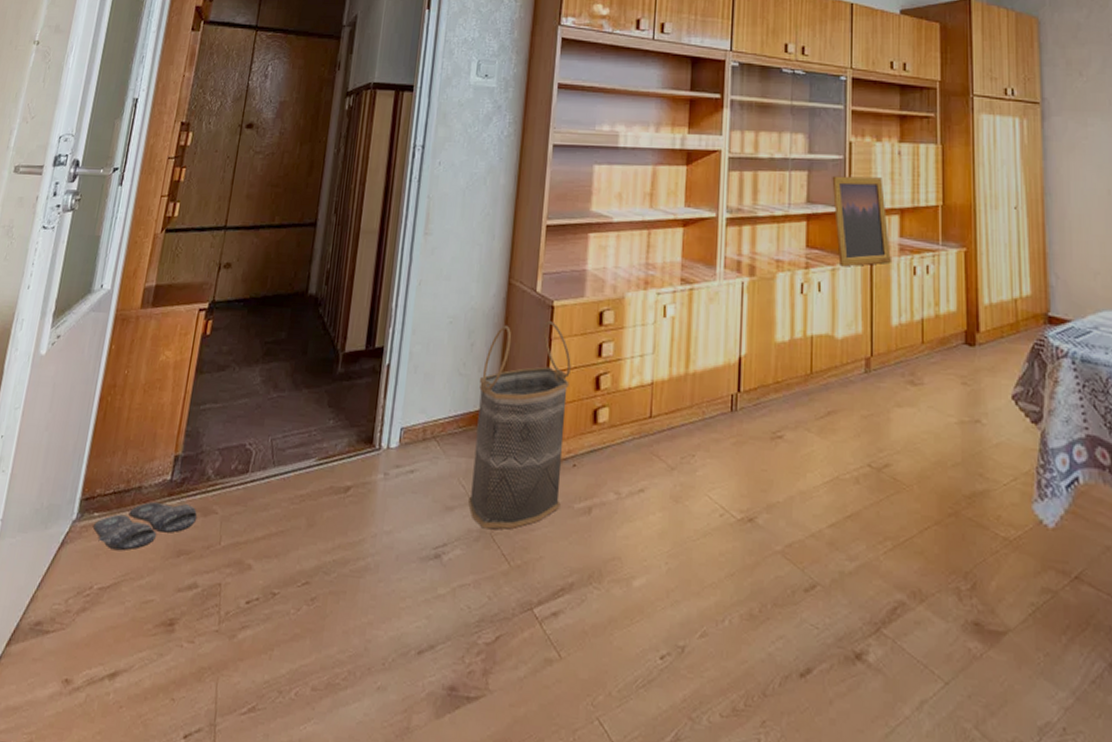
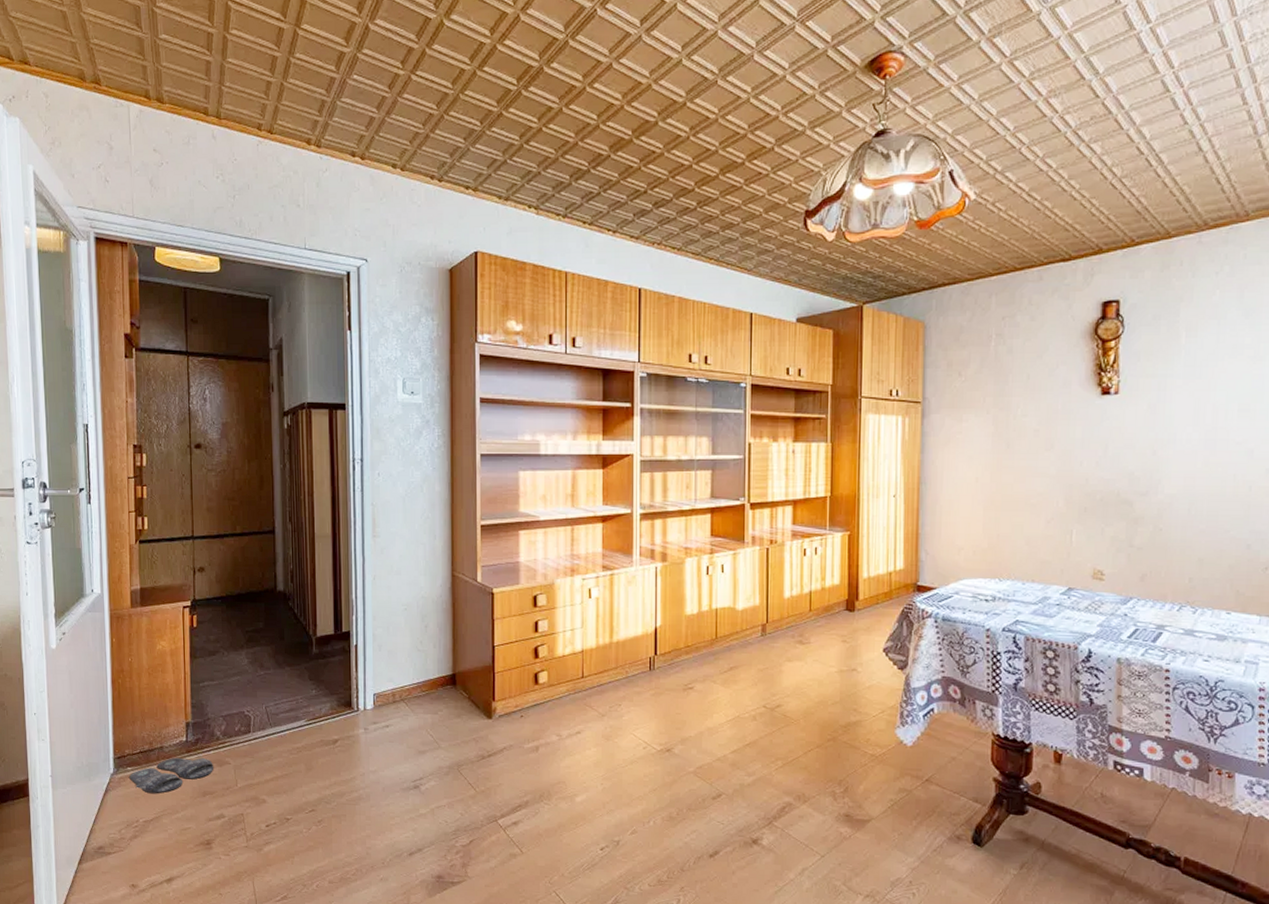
basket: present [468,321,571,530] -> none [436,605,513,766]
picture frame: present [832,175,891,267] -> none [733,473,785,551]

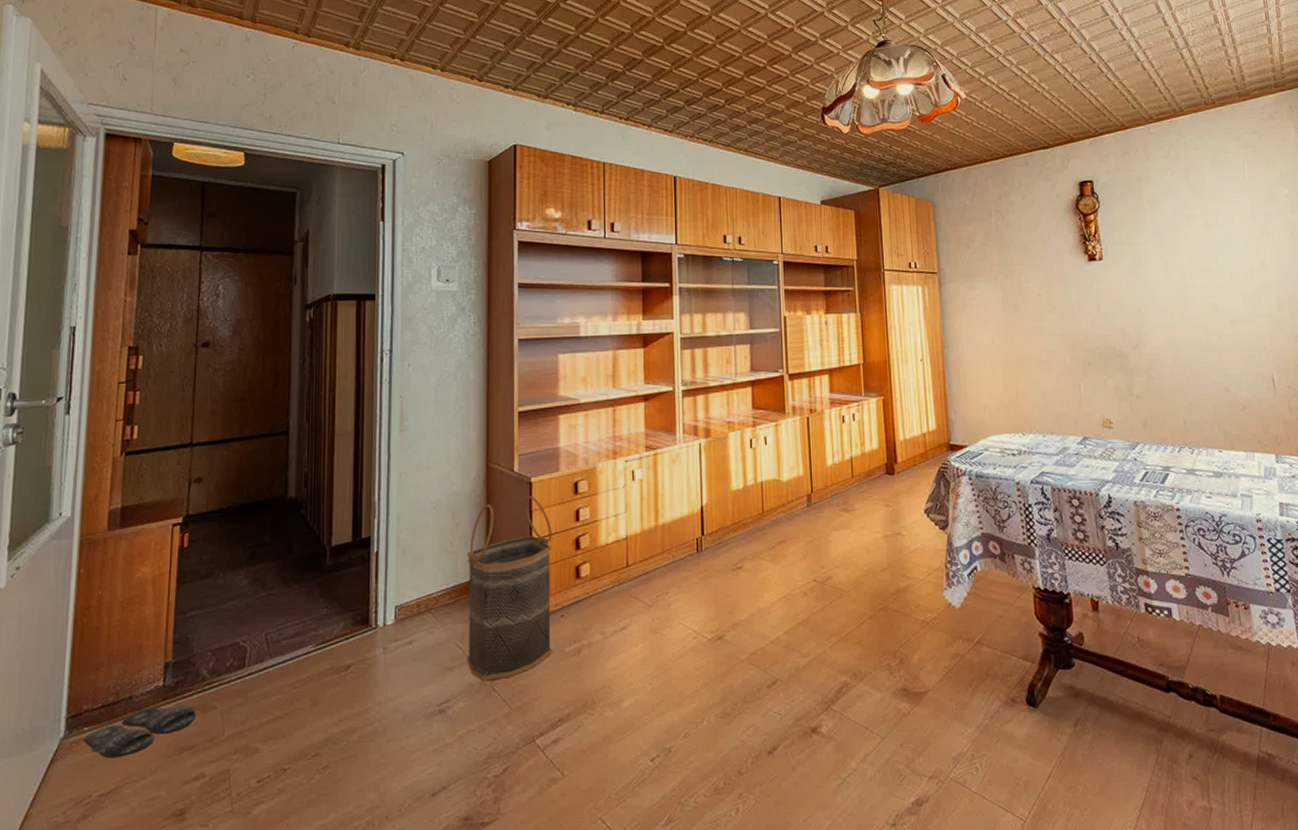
basket: none [436,605,513,766] -> present [467,496,552,681]

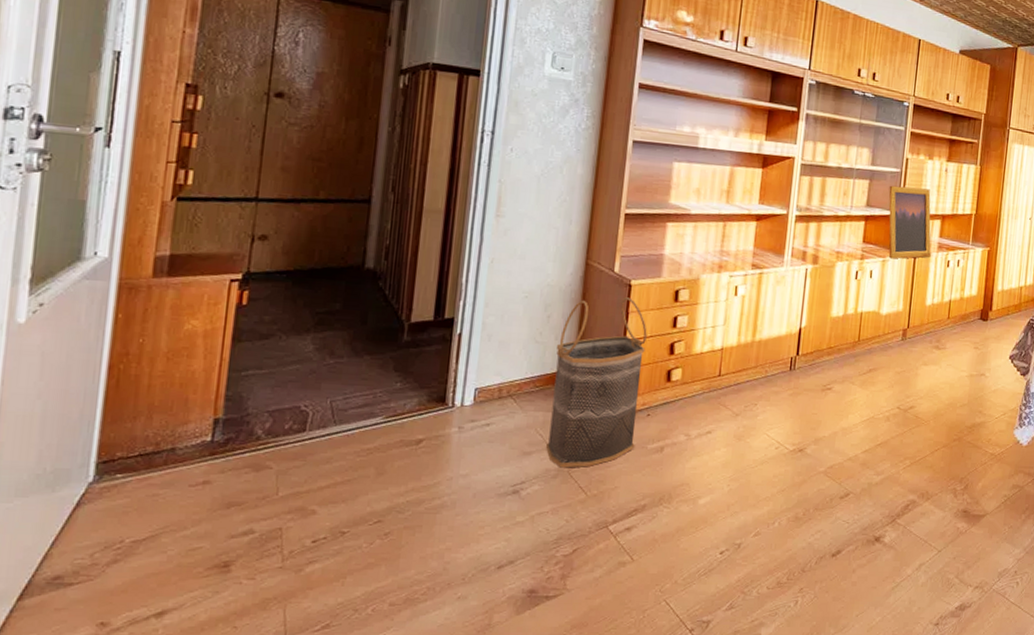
slippers: present [85,705,195,758] -> none [117,461,247,507]
picture frame: none [771,344,824,422] -> present [888,185,931,259]

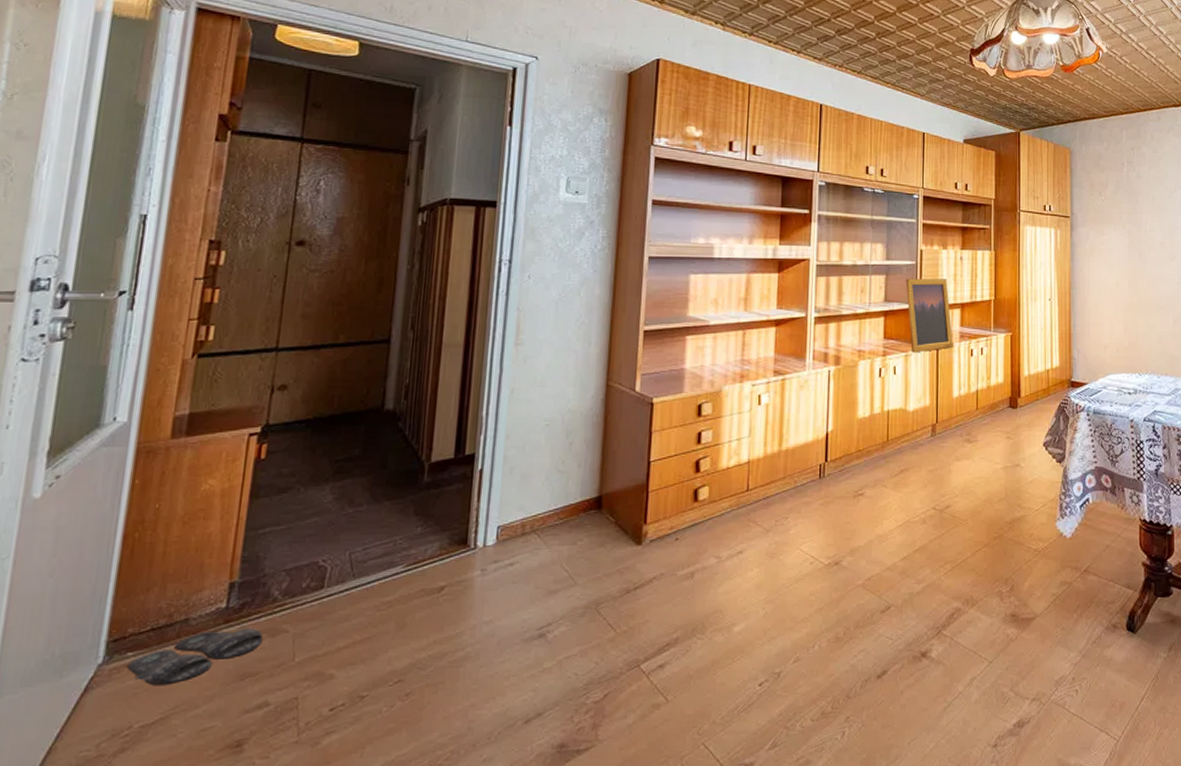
slippers: none [117,461,247,507] -> present [127,628,263,686]
basket: present [546,297,647,468] -> none [572,416,672,605]

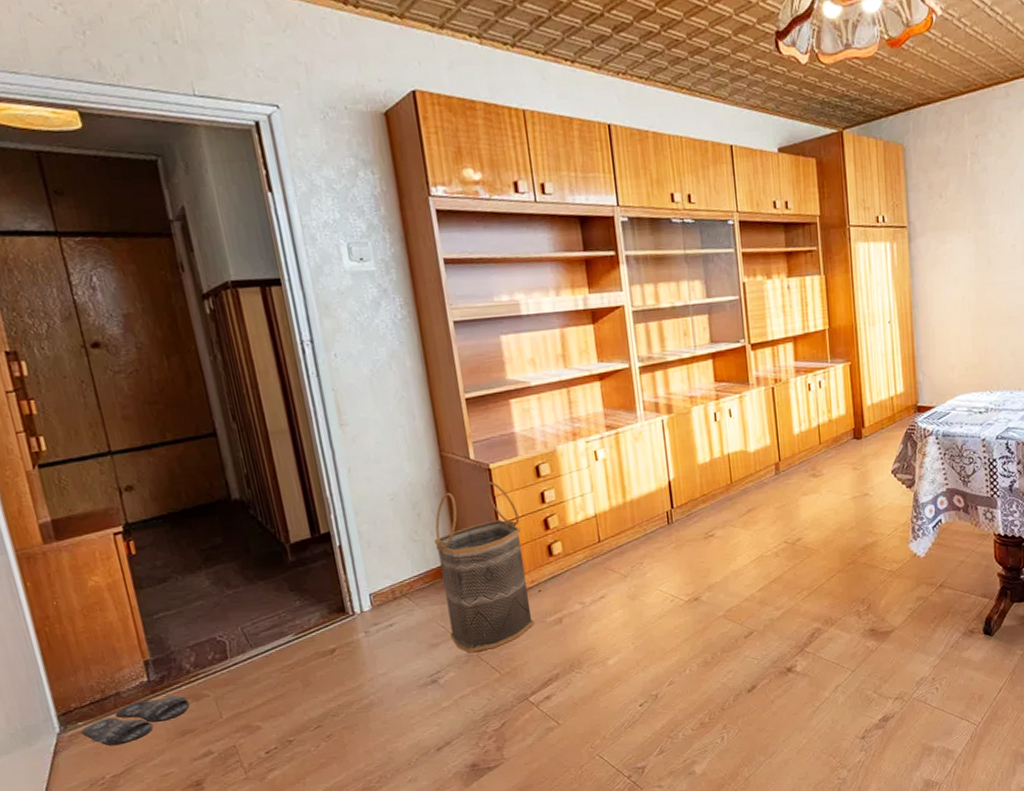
basket: none [572,416,672,605] -> present [435,482,535,653]
picture frame: present [906,278,953,353] -> none [730,311,789,394]

